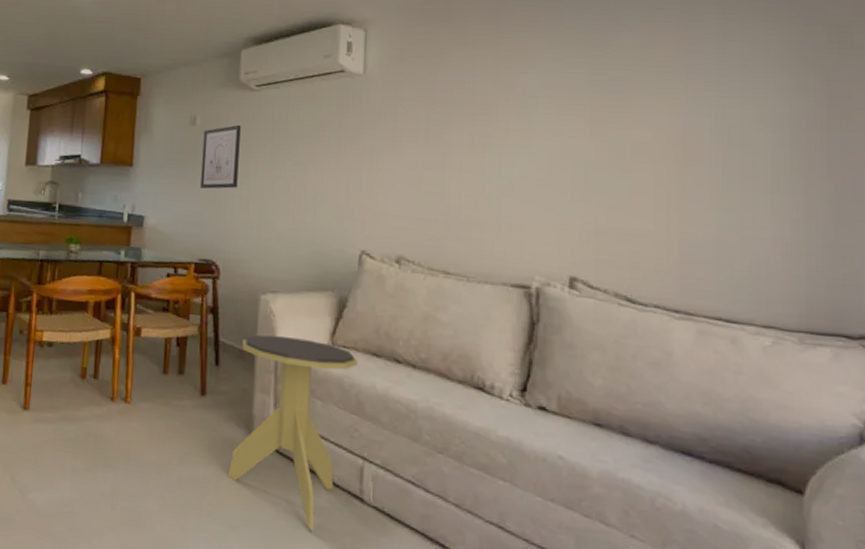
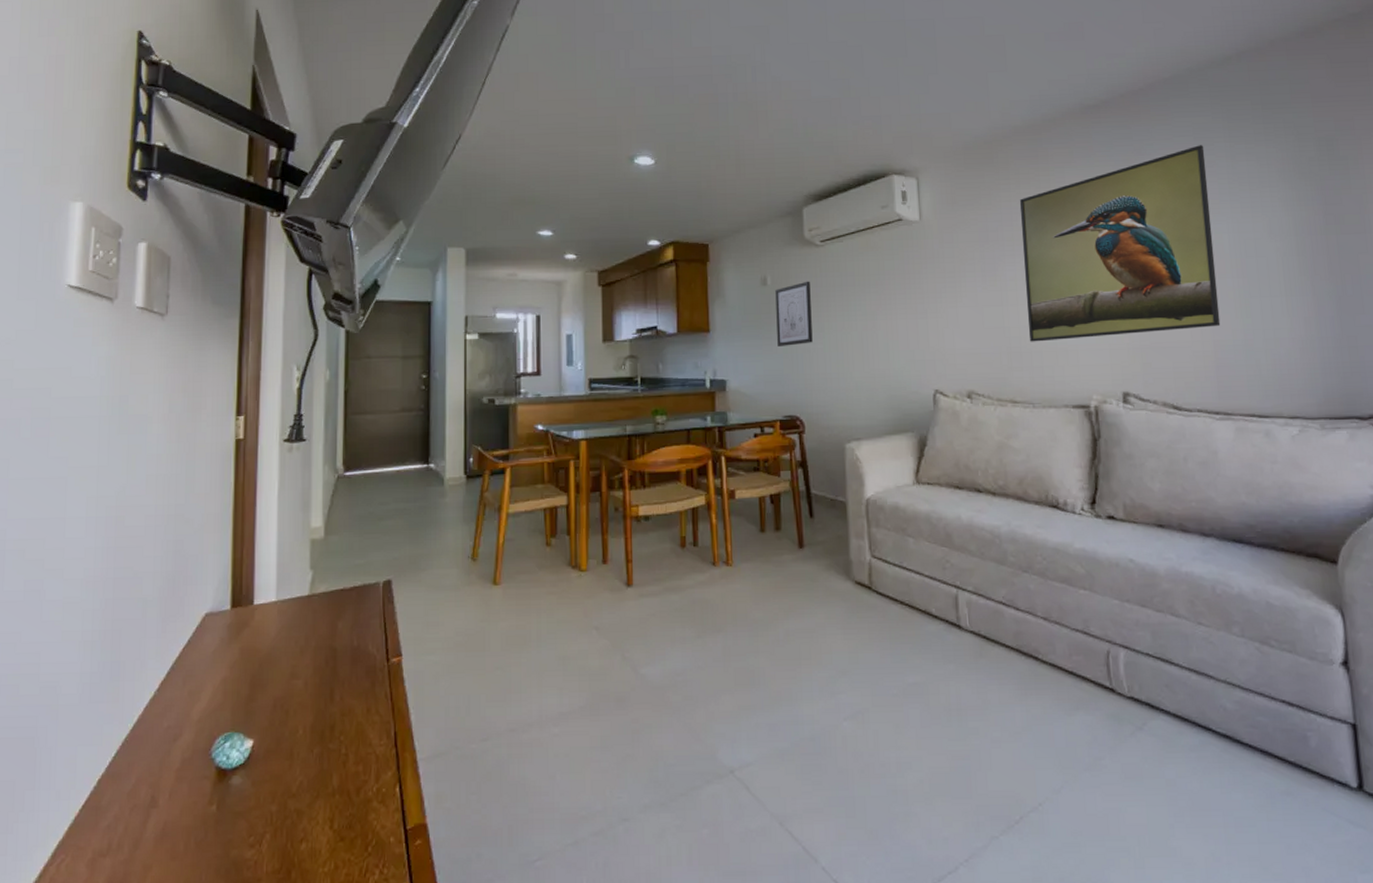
side table: present [227,334,358,530] -> none [832,481,943,662]
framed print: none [470,20,692,218] -> present [1019,145,1221,342]

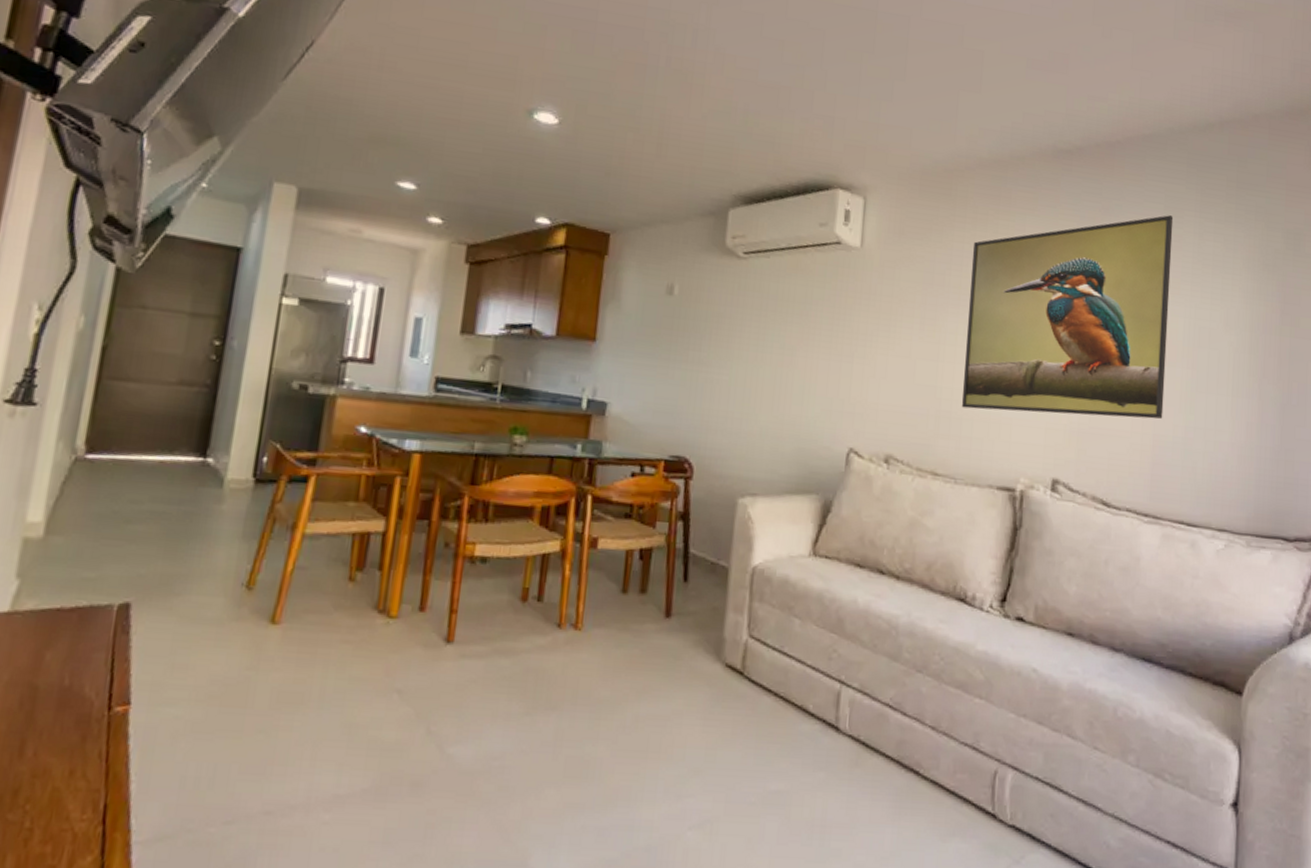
wall art: present [775,281,813,346] -> none [675,297,725,373]

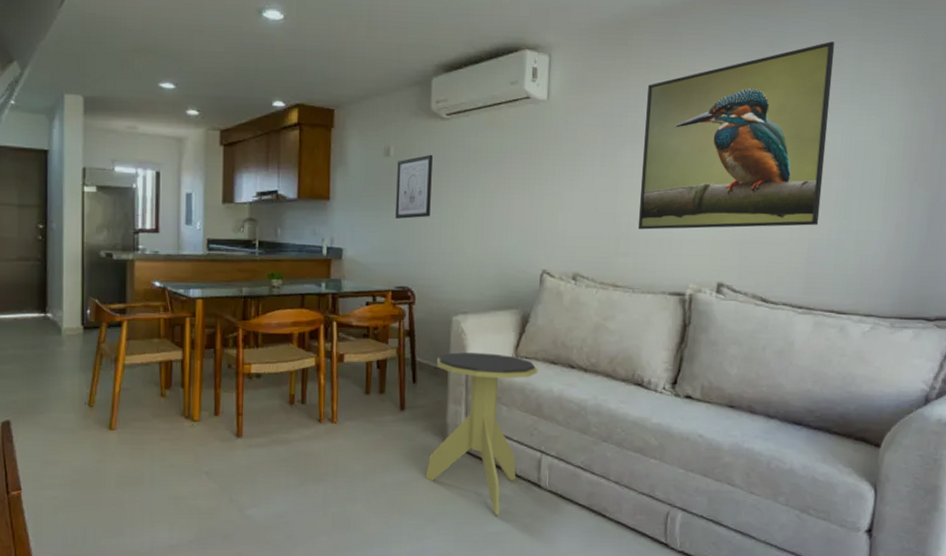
wall art: none [675,297,725,373] -> present [395,154,433,219]
side table: none [692,544,840,766] -> present [425,352,538,514]

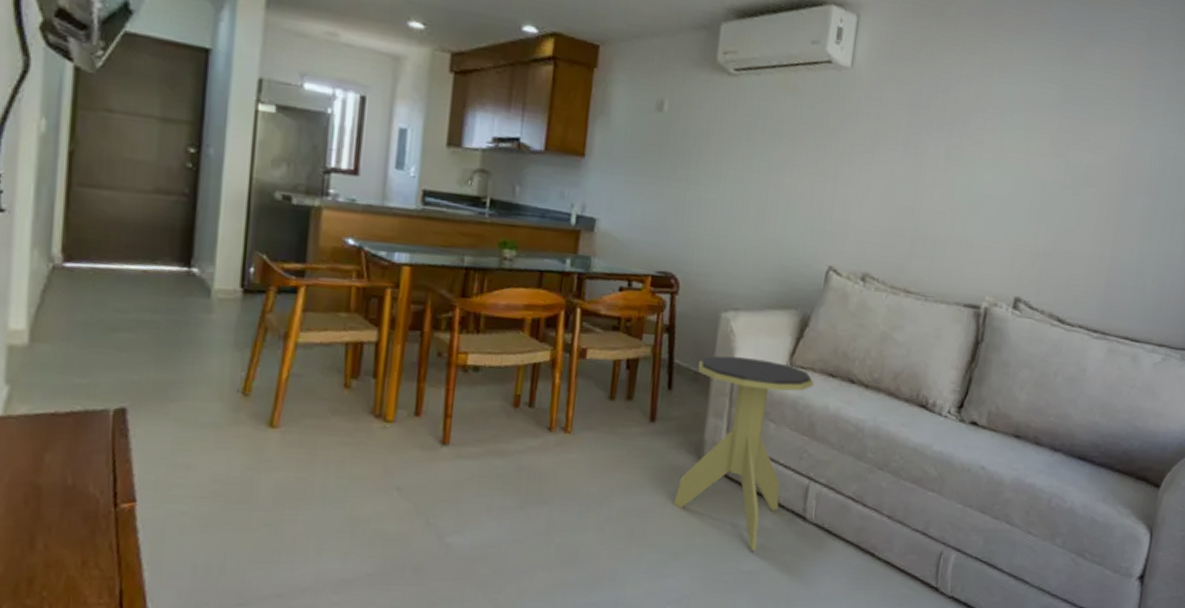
wall art: present [395,154,433,219] -> none [663,115,714,191]
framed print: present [637,41,835,230] -> none [936,43,1155,243]

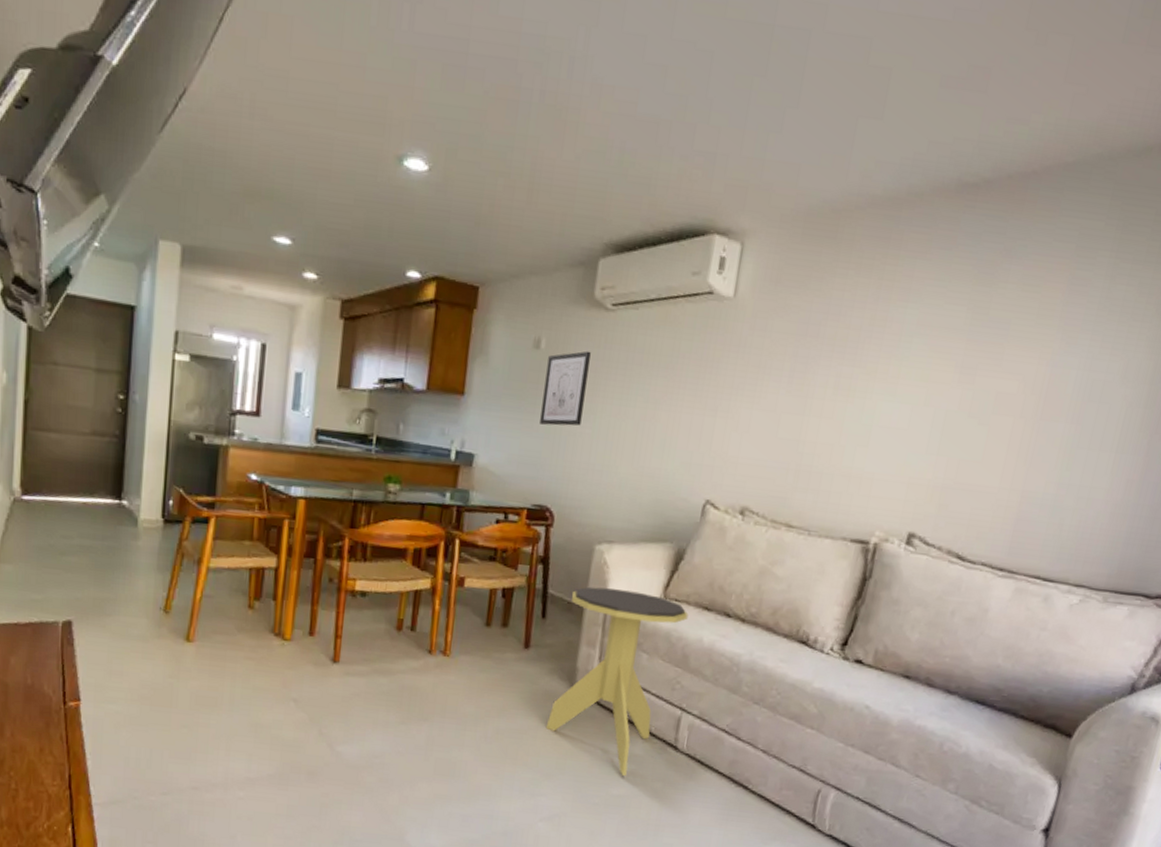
wall art: none [663,115,714,191] -> present [540,351,591,426]

